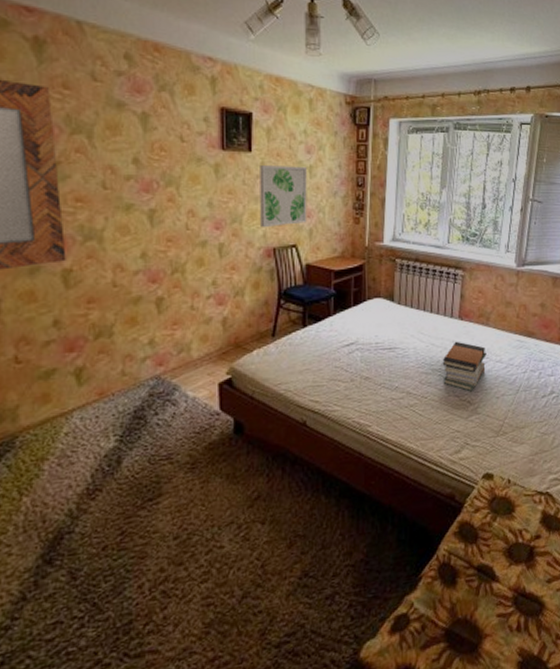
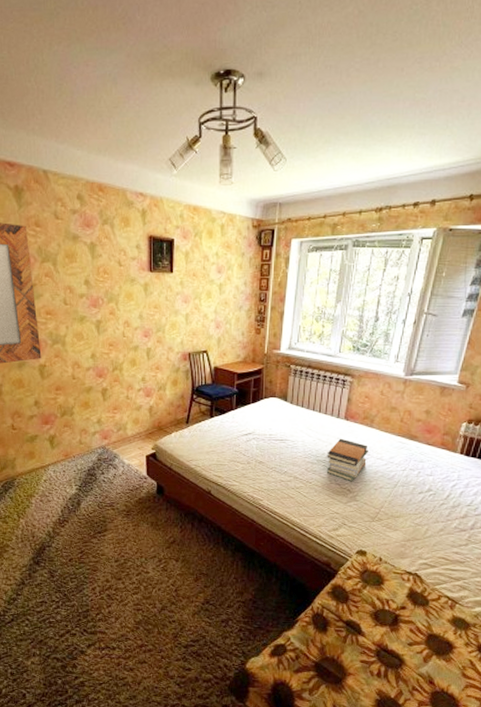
wall art: present [260,166,307,228] -> none [179,284,217,337]

